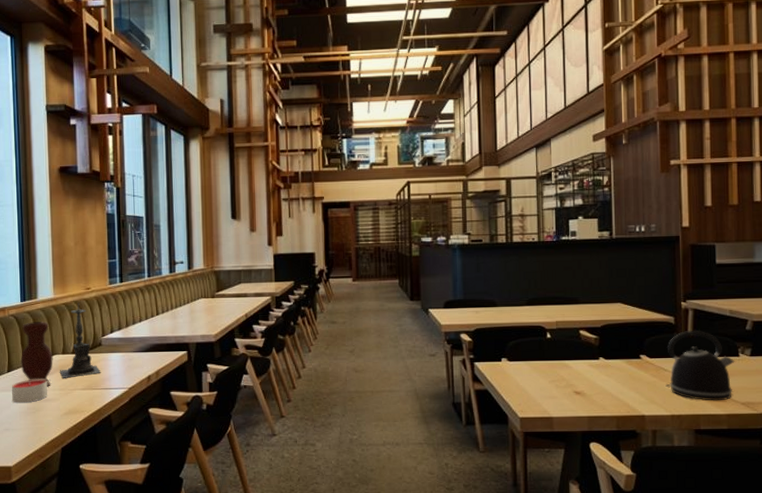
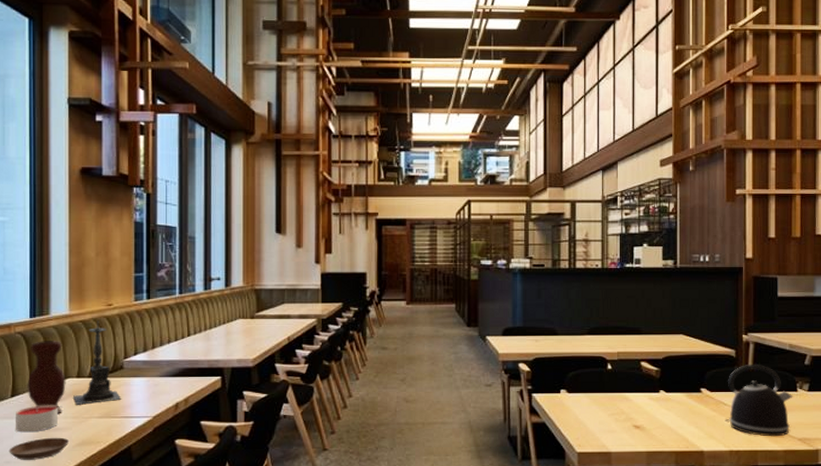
saucer: none [7,407,58,428] -> present [8,437,70,460]

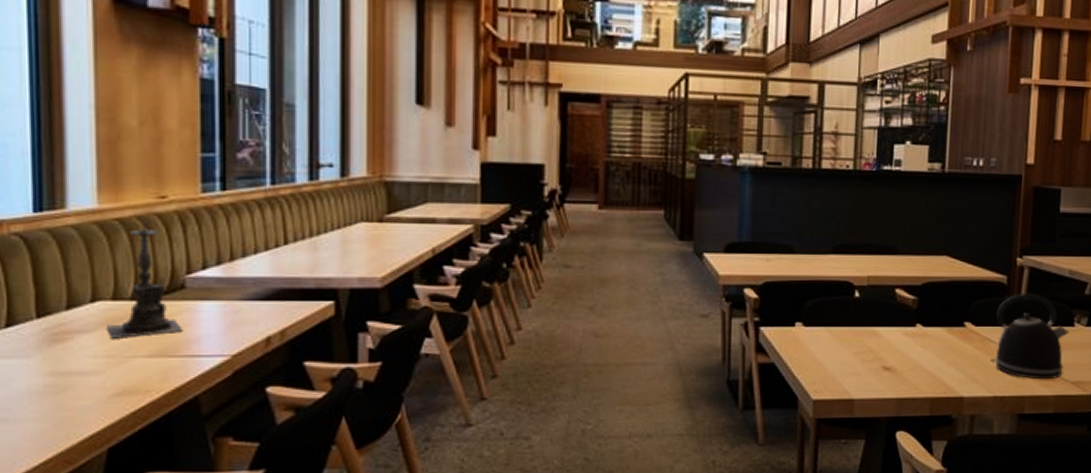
saucer: present [8,437,70,460] -> none [4,384,103,417]
candle: present [16,405,59,433] -> none [14,339,84,378]
vase: present [27,339,66,414] -> none [31,245,95,352]

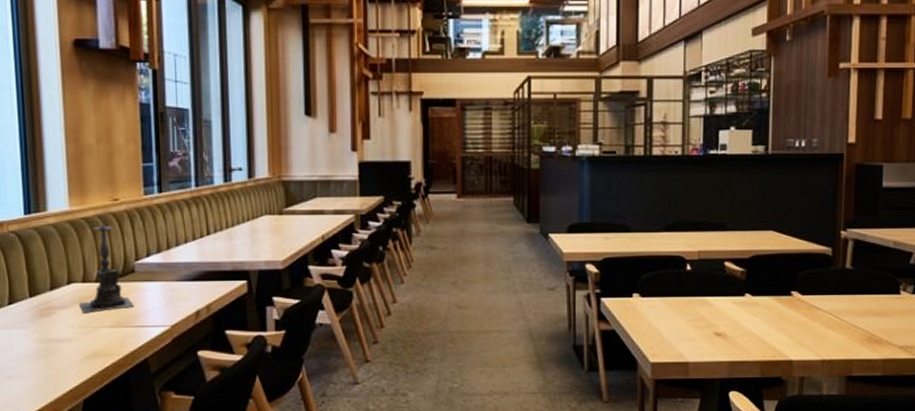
kettle: present [990,294,1069,380] -> none [817,264,895,345]

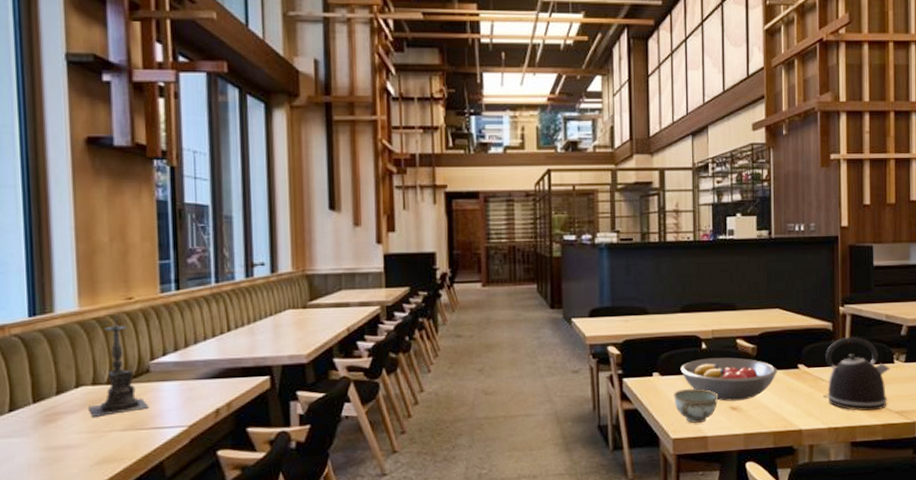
bowl: none [654,312,703,349] -> present [674,388,719,424]
fruit bowl: none [662,280,768,327] -> present [680,357,777,401]
kettle: none [817,264,895,345] -> present [823,337,890,411]

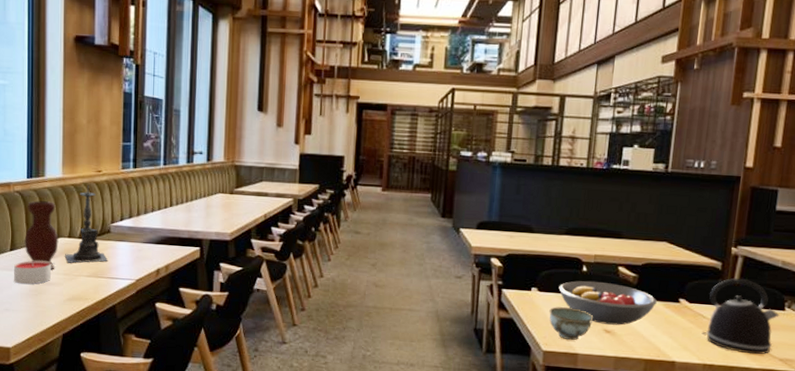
candle: none [16,418,72,453] -> present [14,260,52,285]
vase: none [28,342,79,429] -> present [24,200,59,270]

